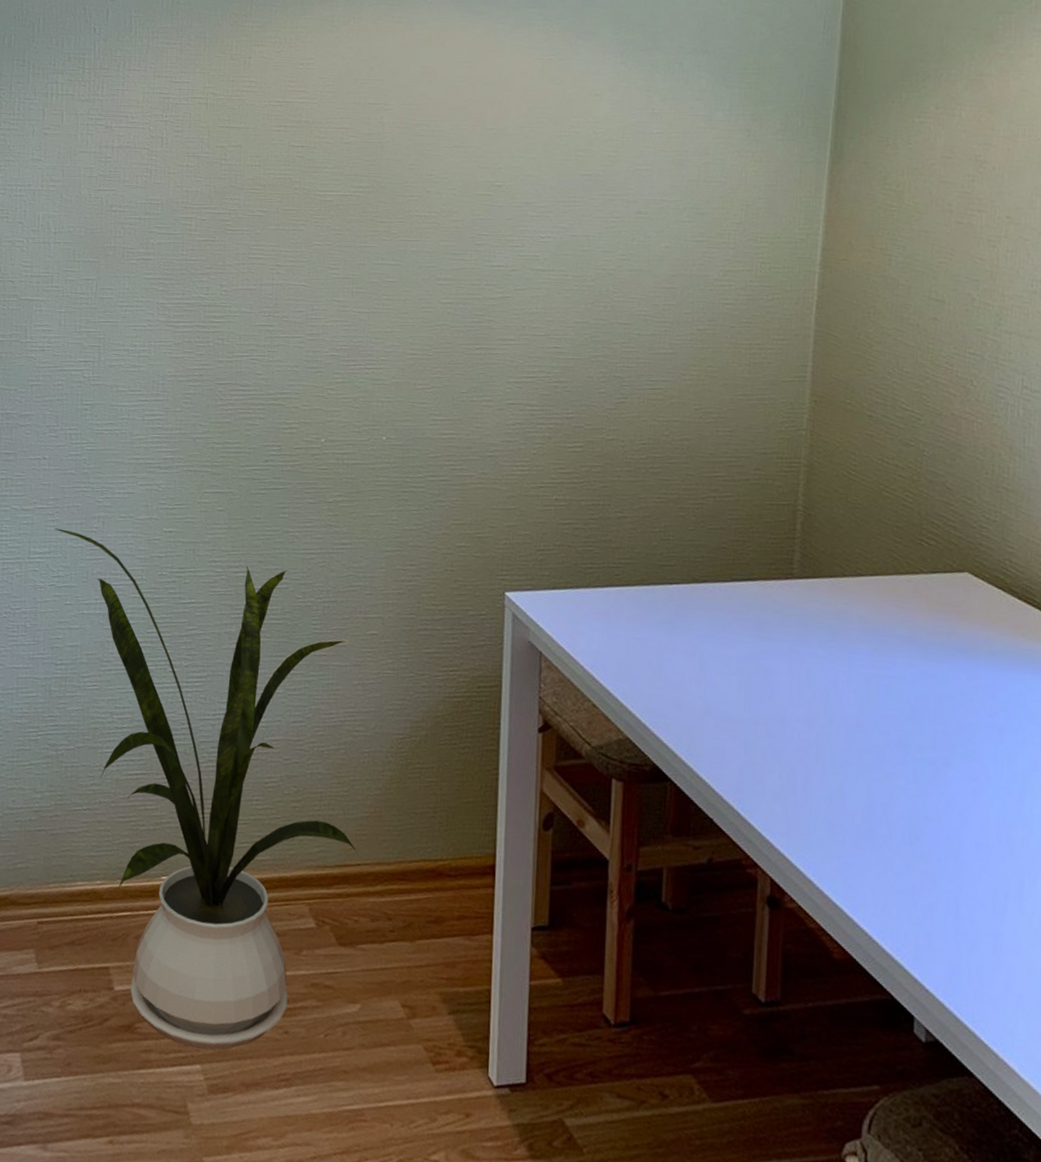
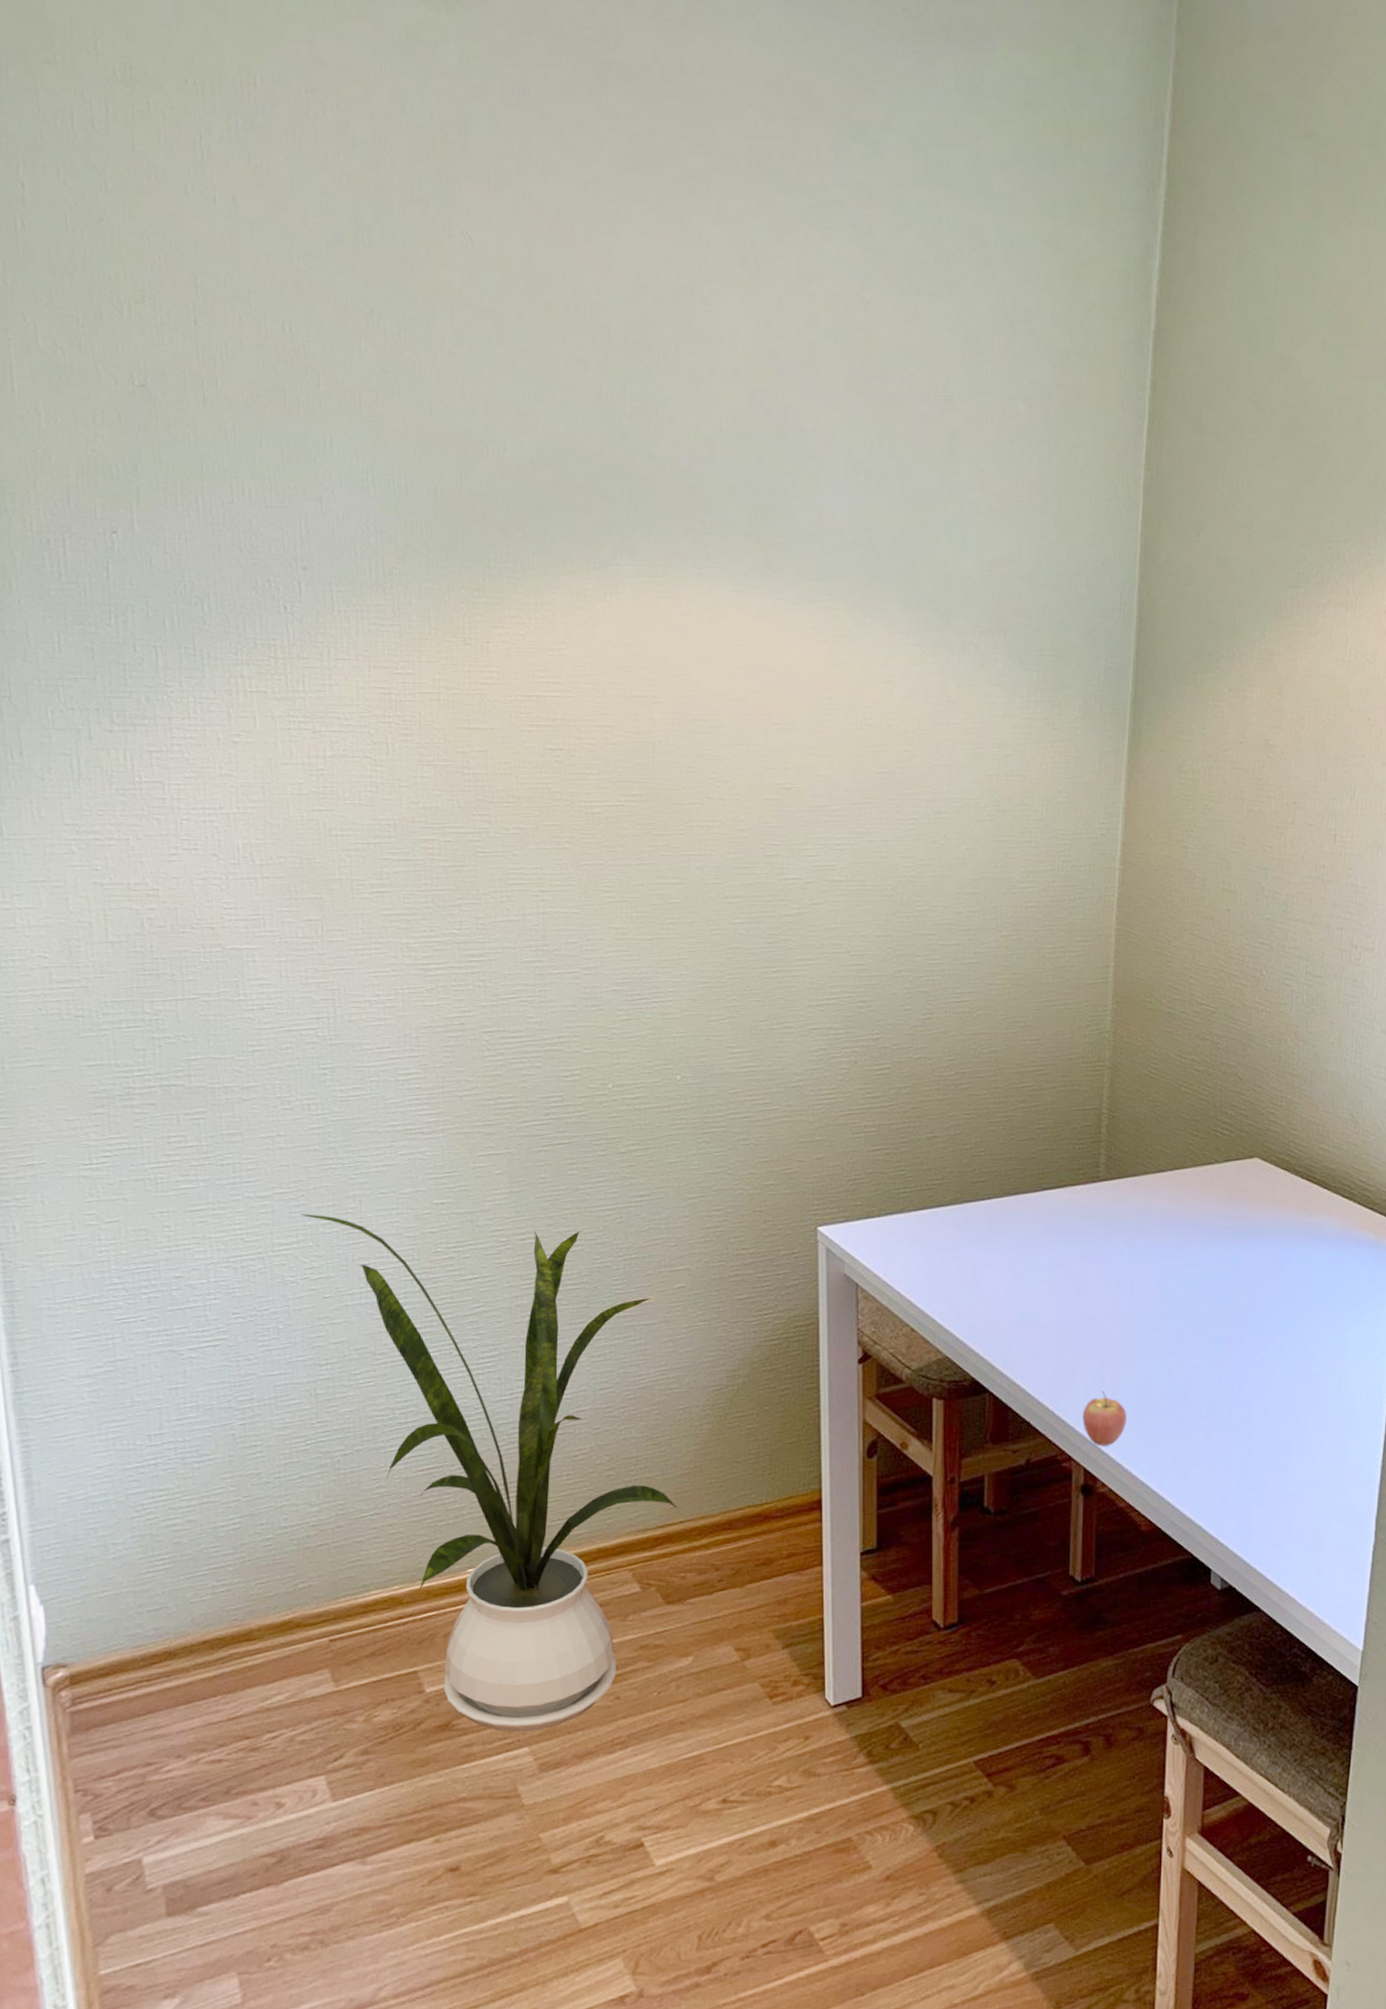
fruit: none [770,798,819,859] -> present [1082,1391,1127,1446]

